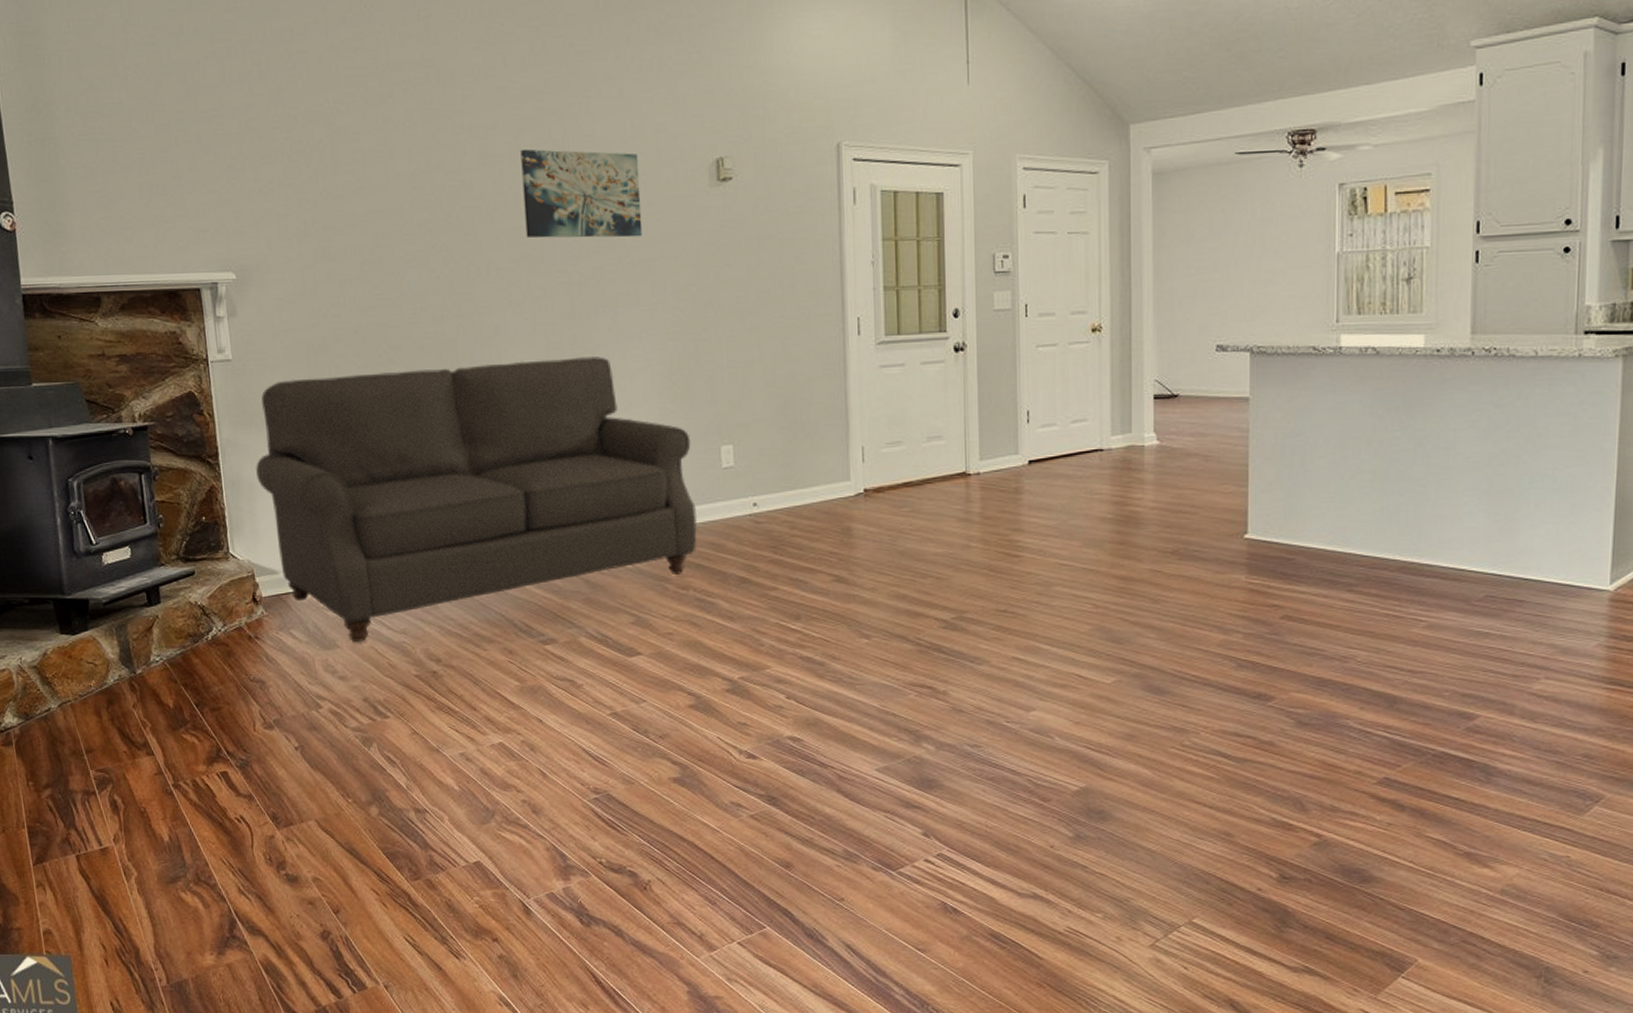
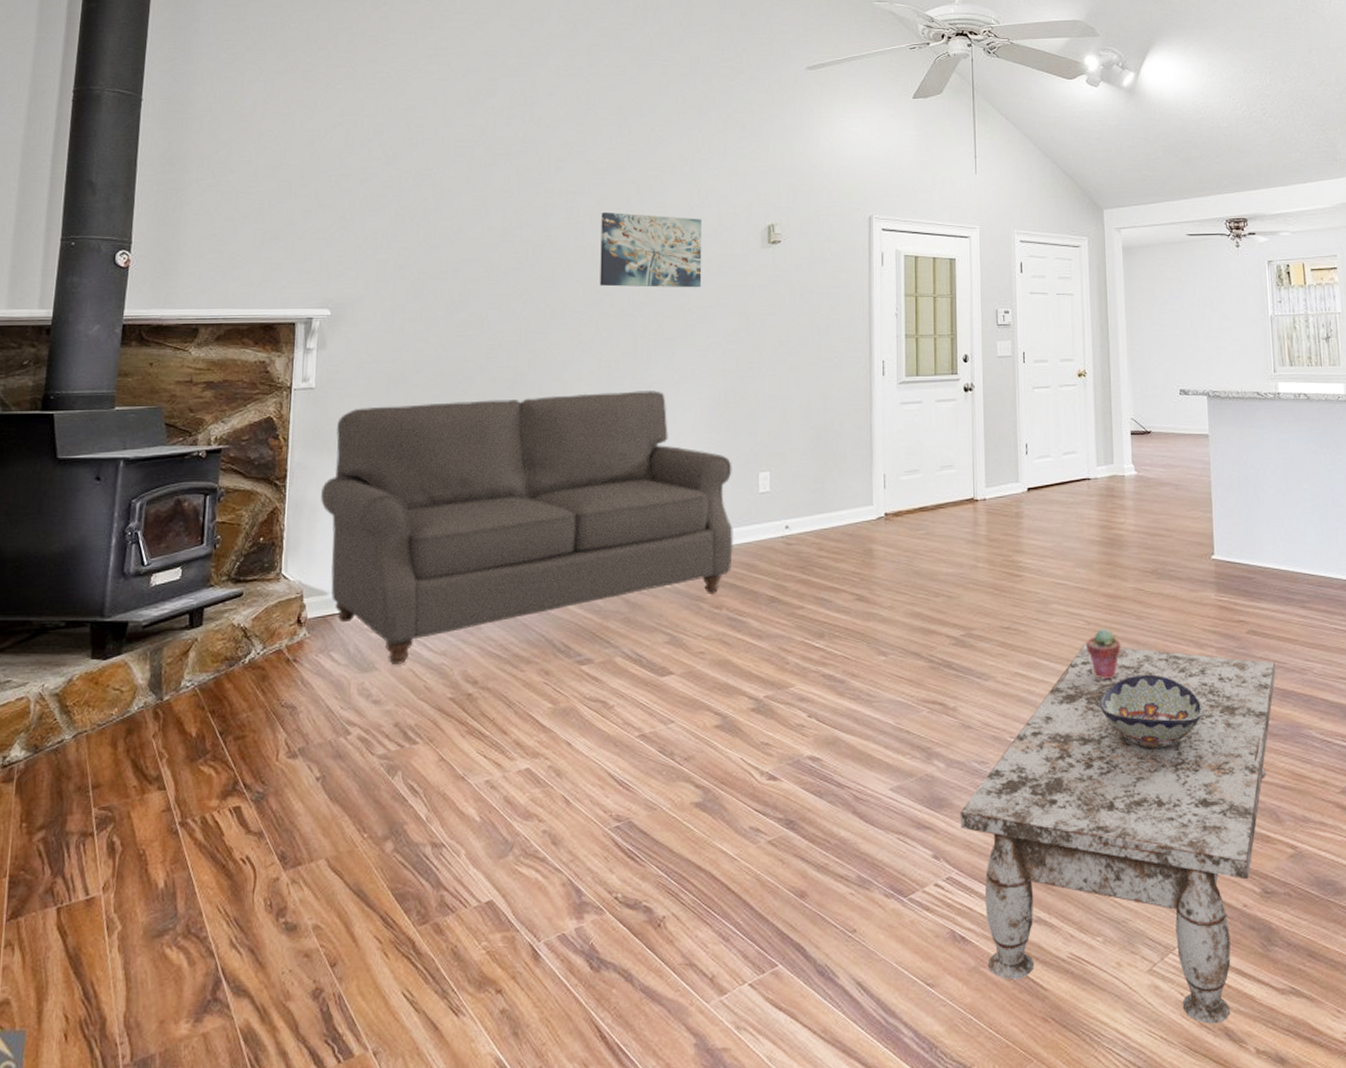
coffee table: none [951,628,1312,996] -> present [960,643,1276,1024]
potted succulent: none [1093,613,1133,665] -> present [1086,629,1121,679]
decorative bowl: none [1106,660,1225,735] -> present [1099,674,1204,748]

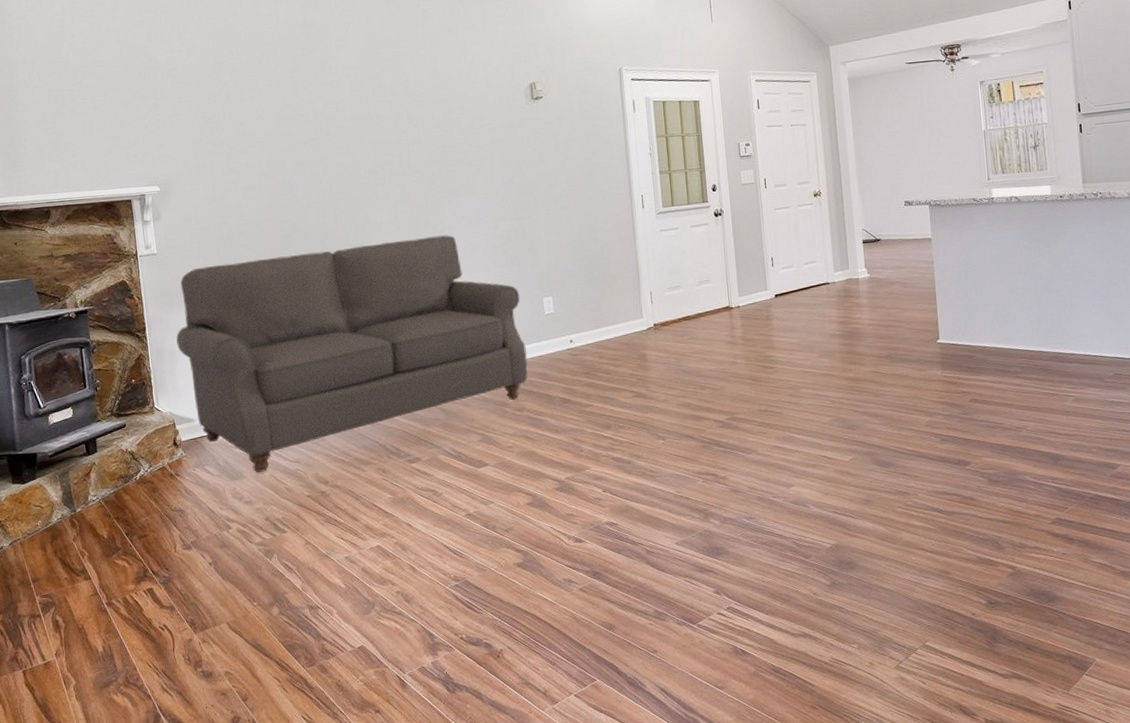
wall art: present [600,212,702,288] -> none [382,82,477,148]
coffee table: present [960,643,1276,1024] -> none [734,419,995,704]
potted succulent: present [1086,629,1121,679] -> none [832,406,862,447]
decorative bowl: present [1099,674,1204,748] -> none [845,440,935,499]

